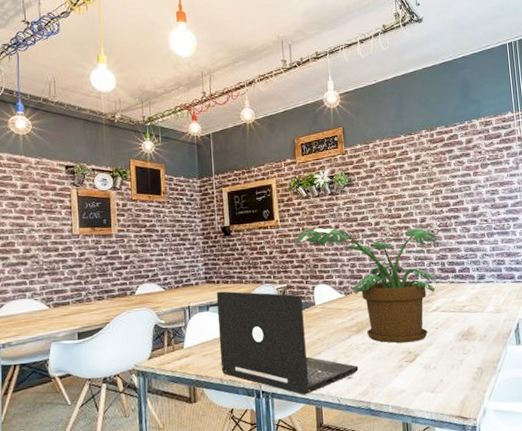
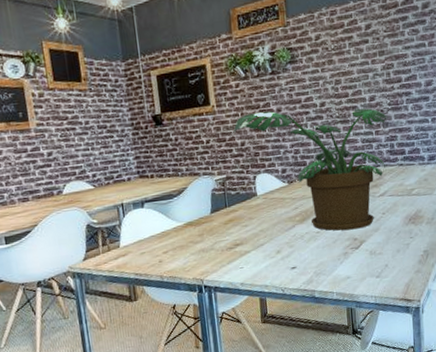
laptop: present [216,291,359,395] -> none [150,185,303,288]

